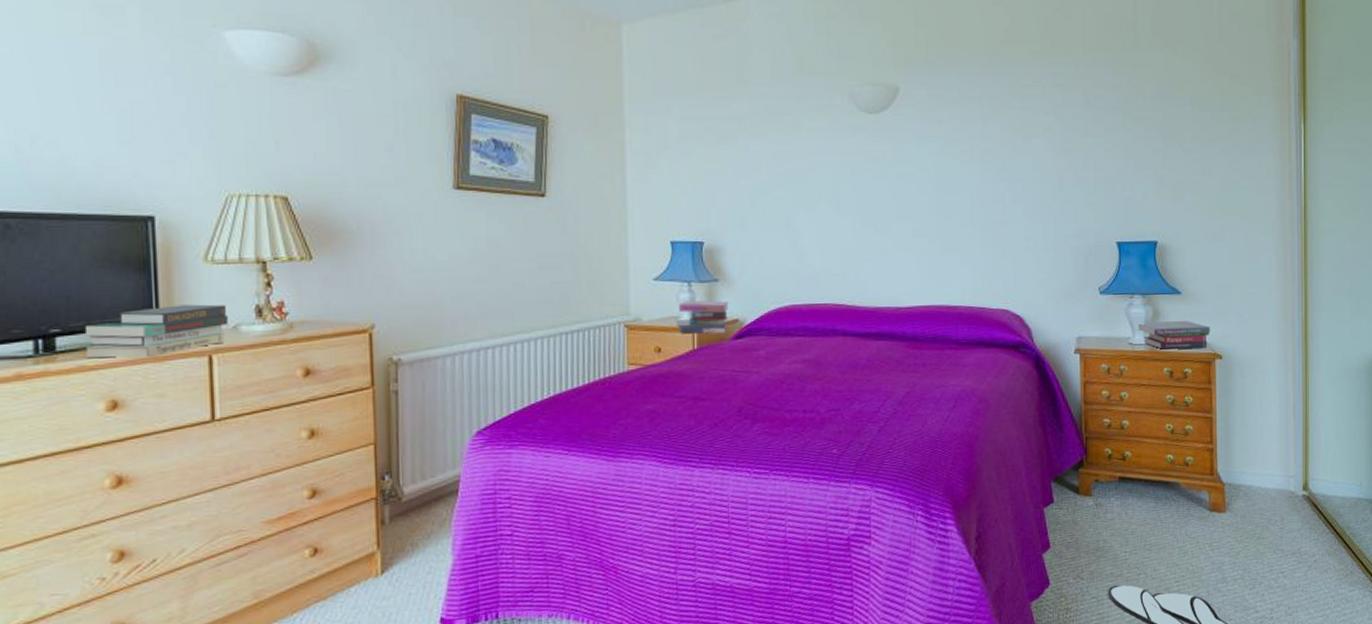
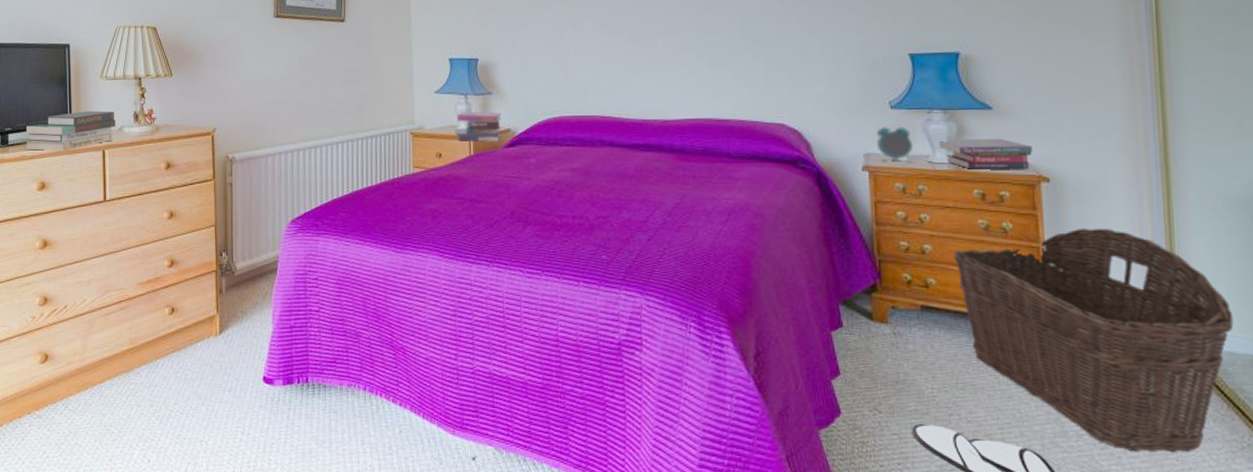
alarm clock: none [1087,307,1117,344] -> present [876,122,913,162]
wicker basket: none [1146,397,1345,589] -> present [953,228,1234,452]

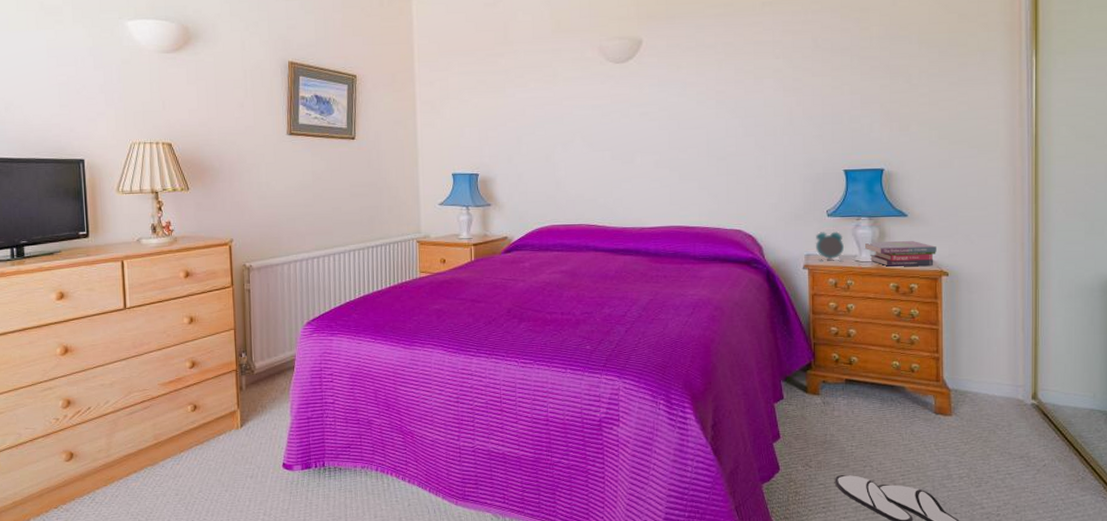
books: present [25,111,115,151] -> none [42,223,133,263]
books: present [454,111,501,142] -> none [456,221,499,249]
wicker basket: present [953,228,1234,452] -> none [872,312,1078,488]

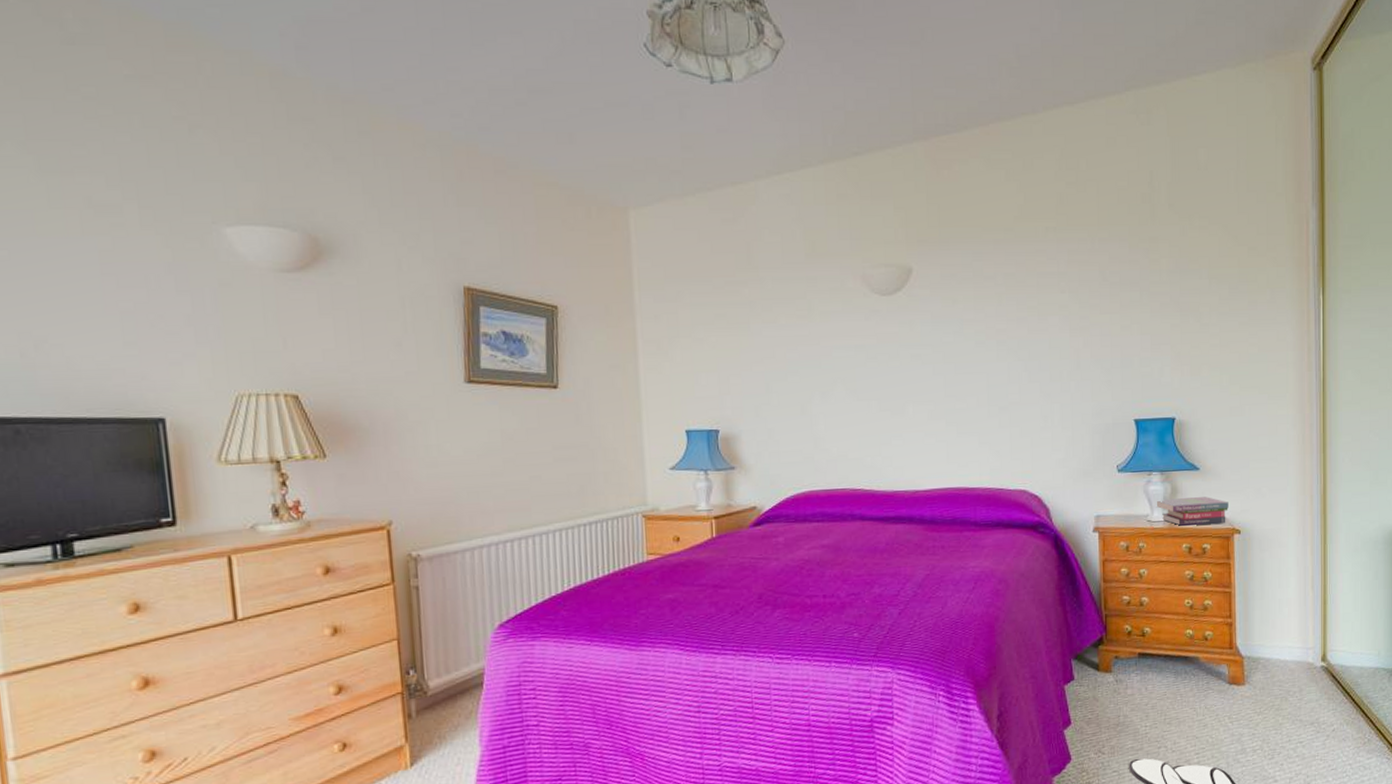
alarm clock: present [815,228,844,261] -> none [1105,485,1135,522]

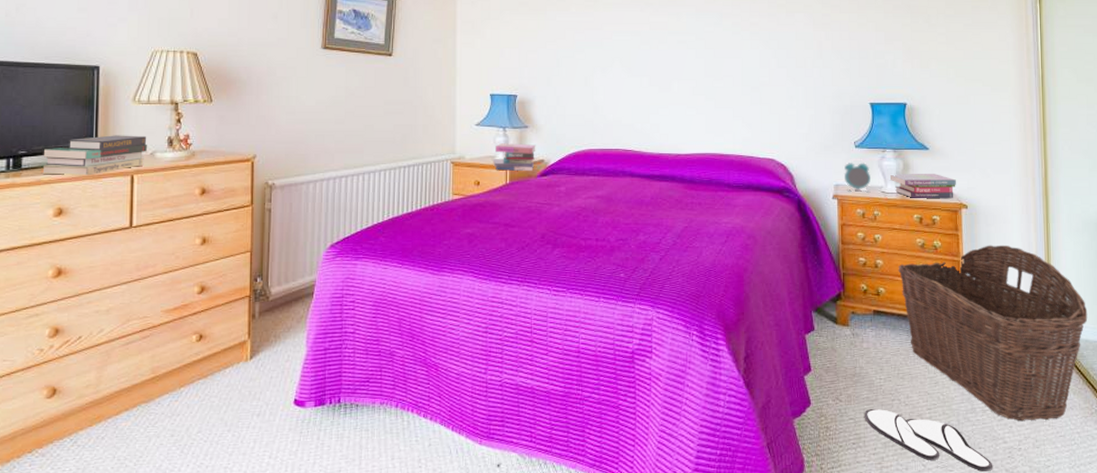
books: none [103,505,245,562] -> present [41,135,147,176]
books: none [693,488,746,522] -> present [492,143,536,172]
alarm clock: none [1105,485,1135,522] -> present [843,159,871,192]
wicker basket: none [1165,571,1364,758] -> present [898,244,1088,422]

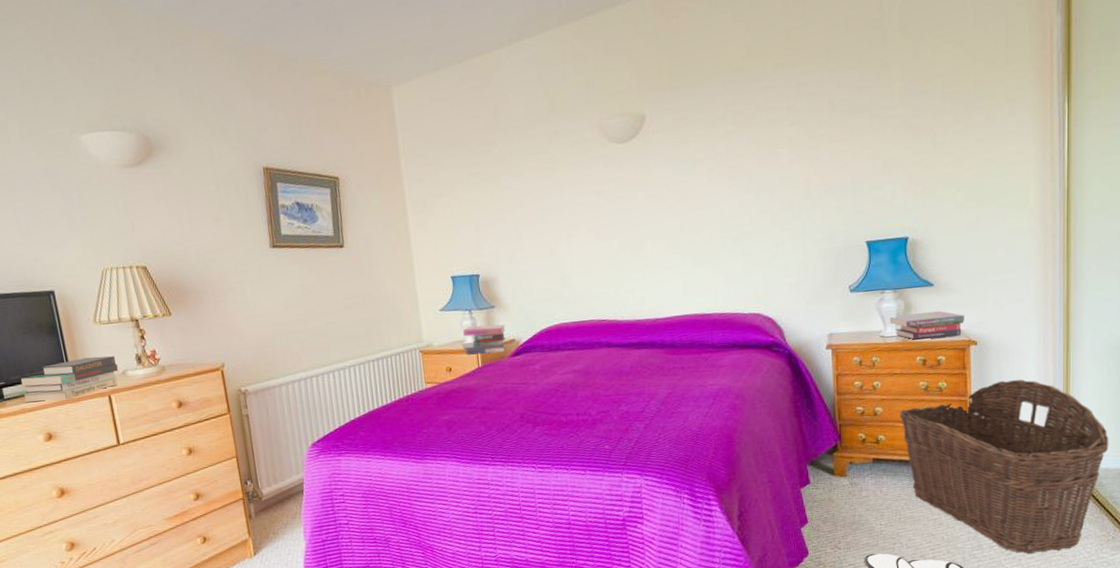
alarm clock: present [843,159,871,192] -> none [838,304,868,339]

